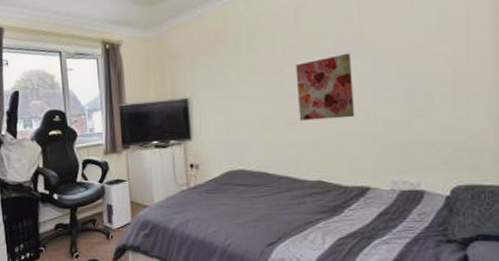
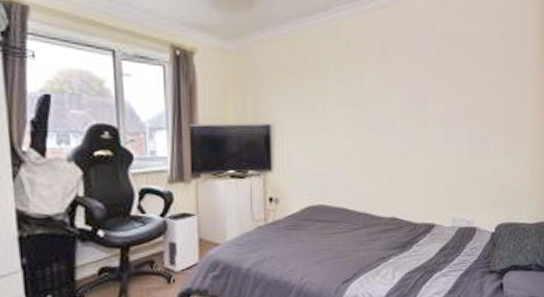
wall art: present [295,53,355,121] -> none [379,94,428,158]

